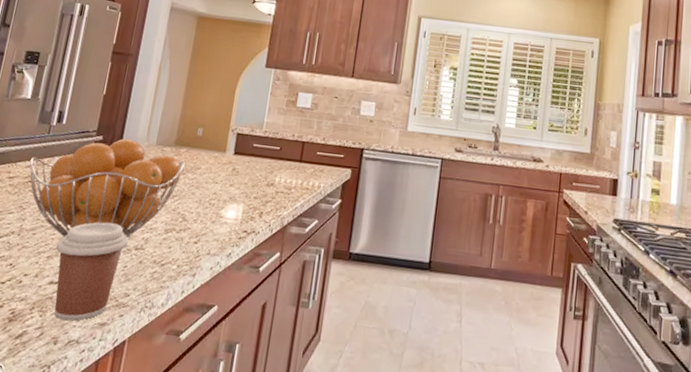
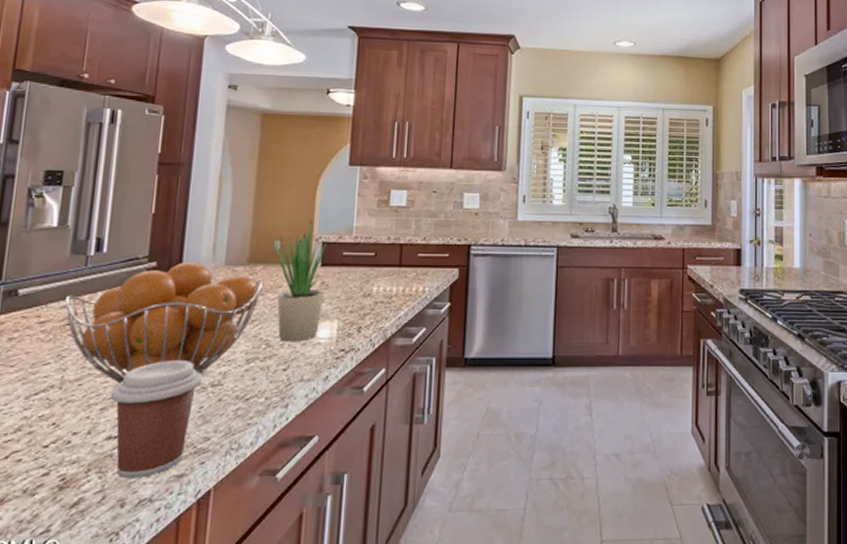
potted plant: none [193,112,241,219] -> present [272,219,328,342]

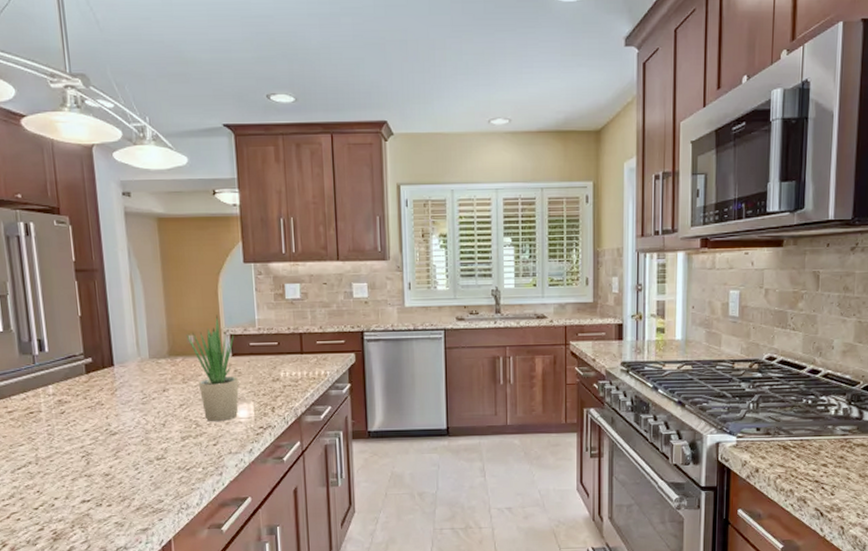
fruit basket: present [64,262,264,384] -> none [23,357,185,459]
coffee cup: present [110,360,203,479] -> none [77,439,149,532]

